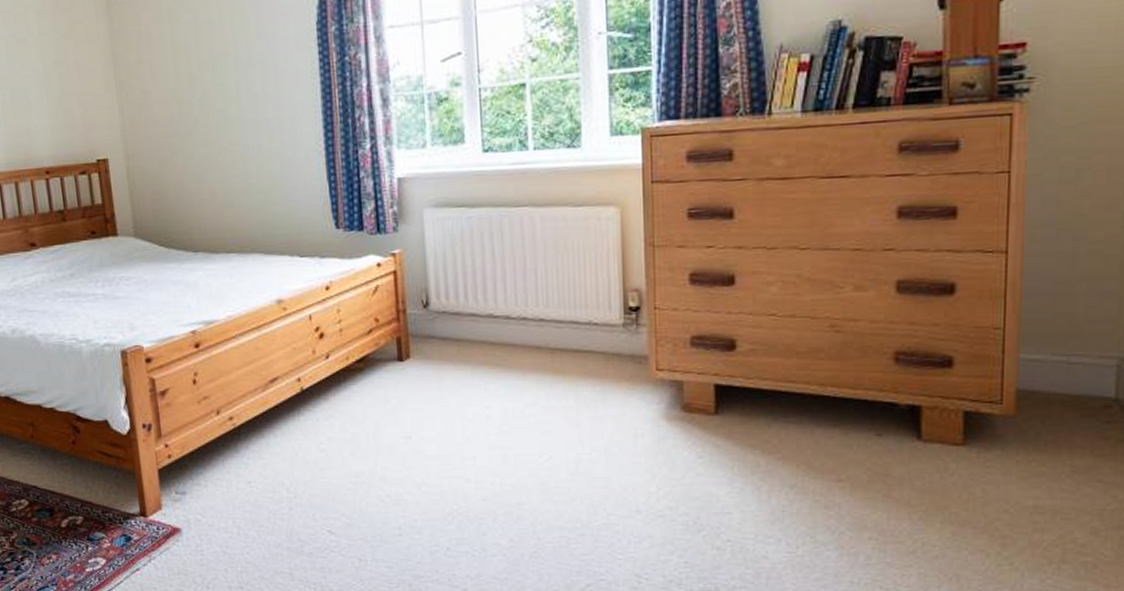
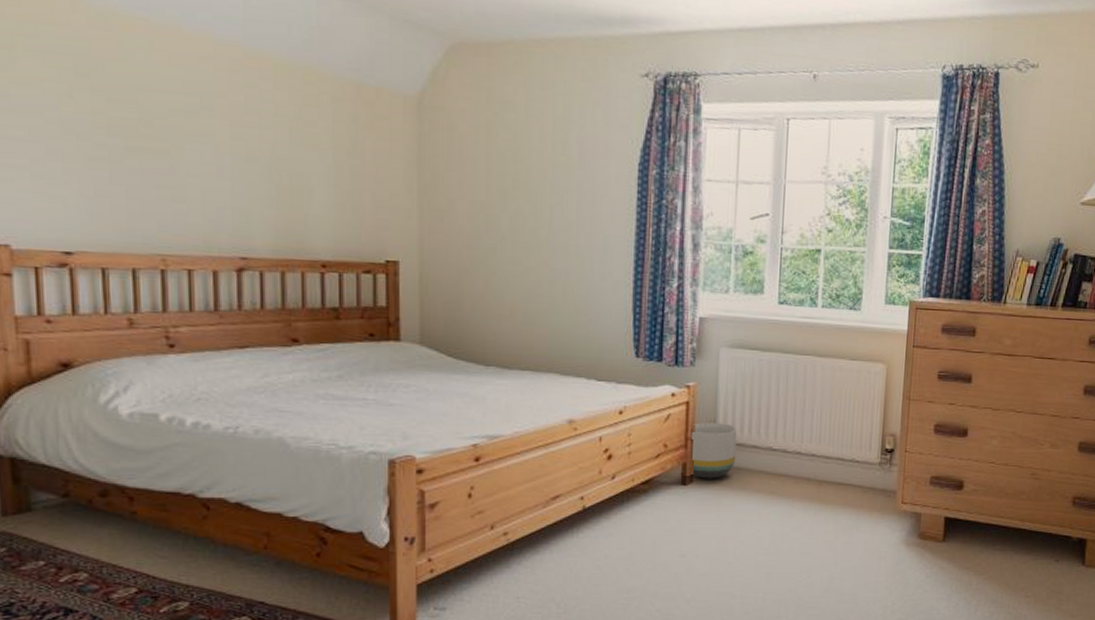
planter: none [403,291,454,353] -> present [692,422,738,479]

